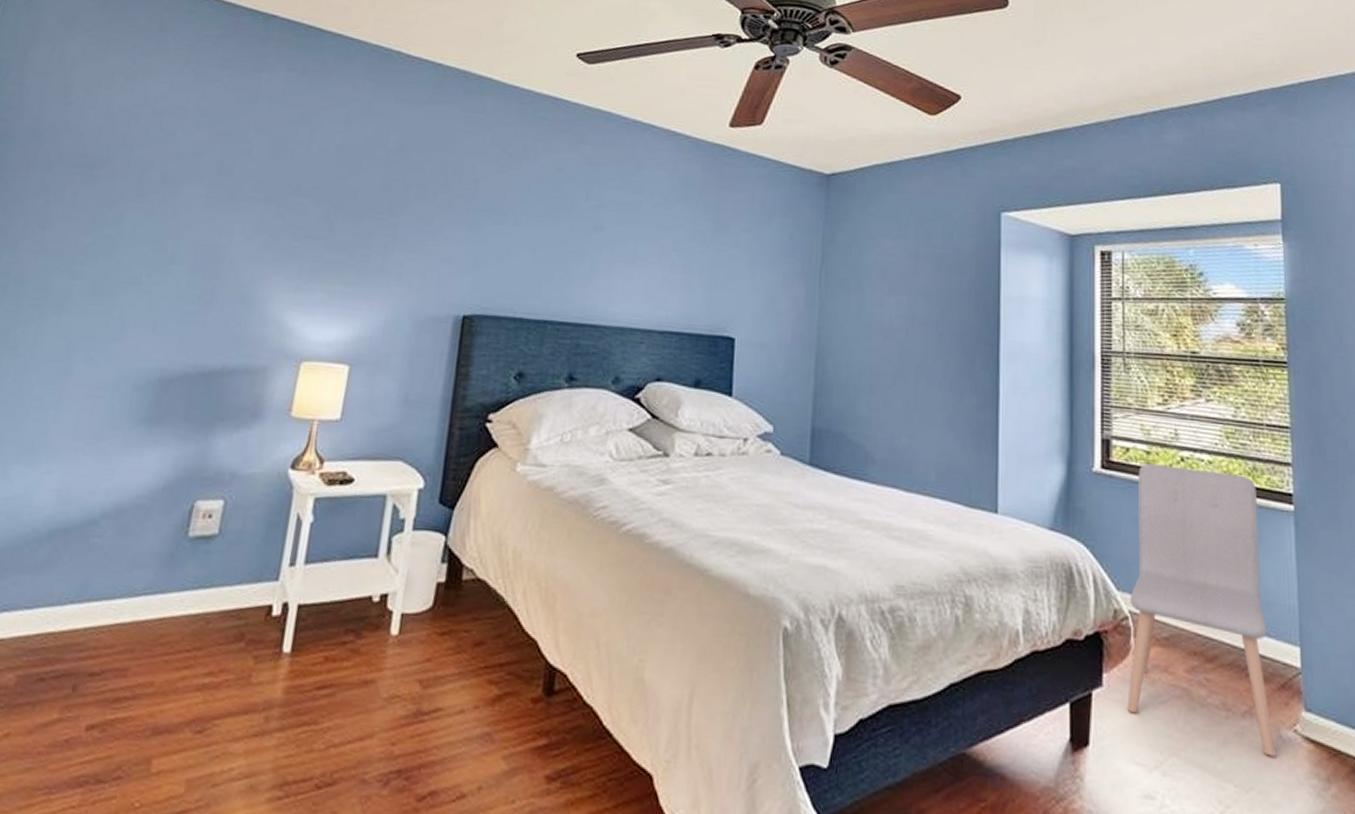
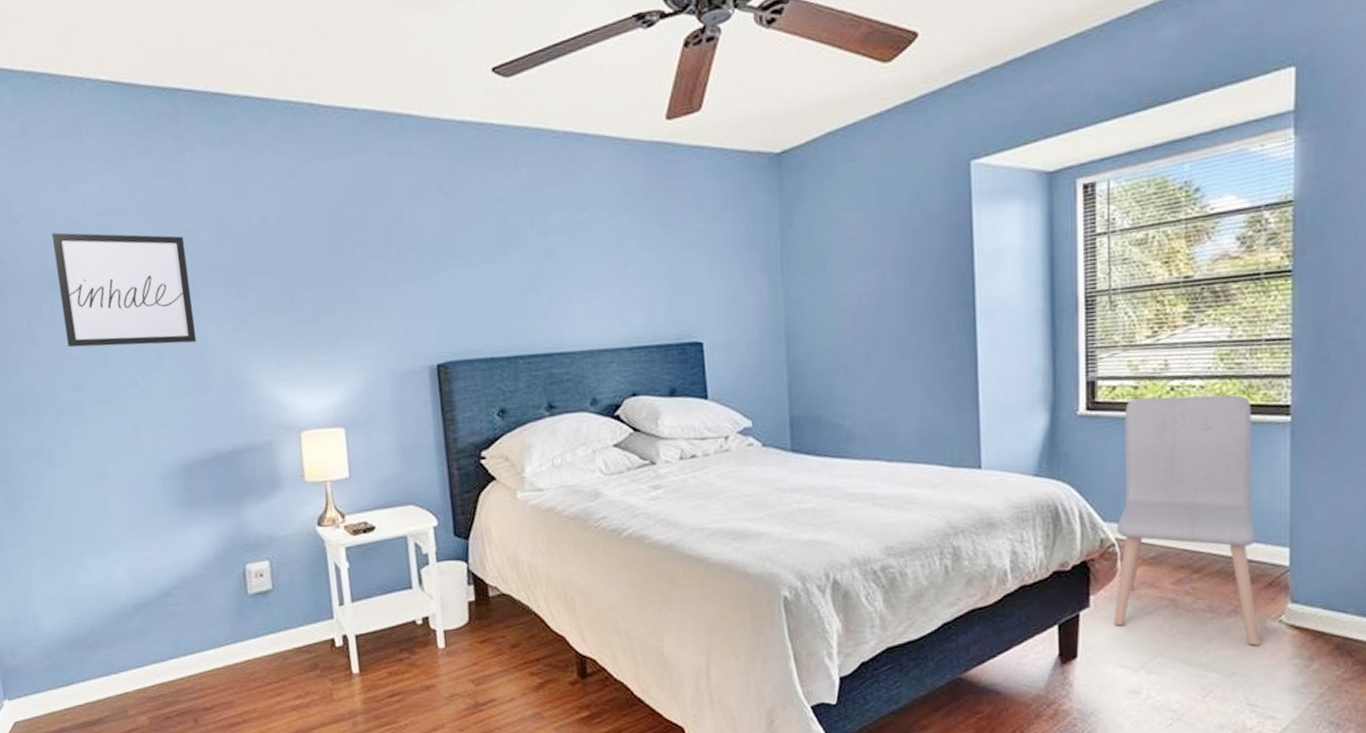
wall art: none [79,120,238,252] -> present [52,232,197,348]

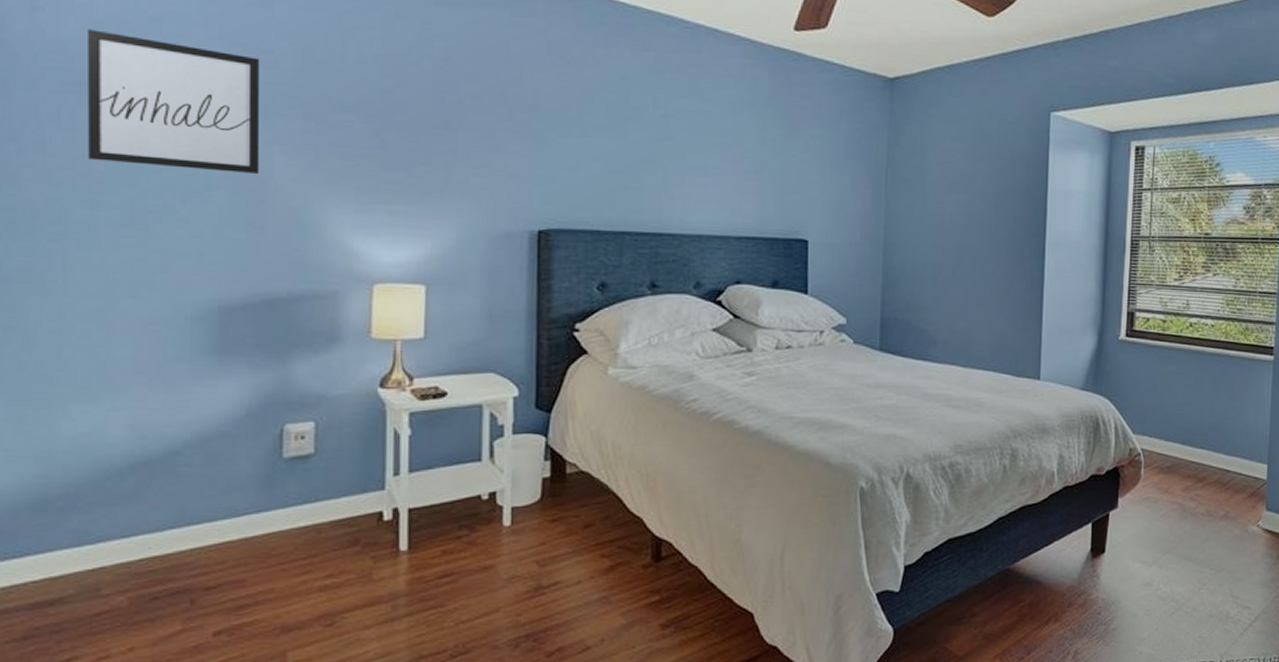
chair: present [1114,395,1260,645] -> none [1135,330,1247,546]

